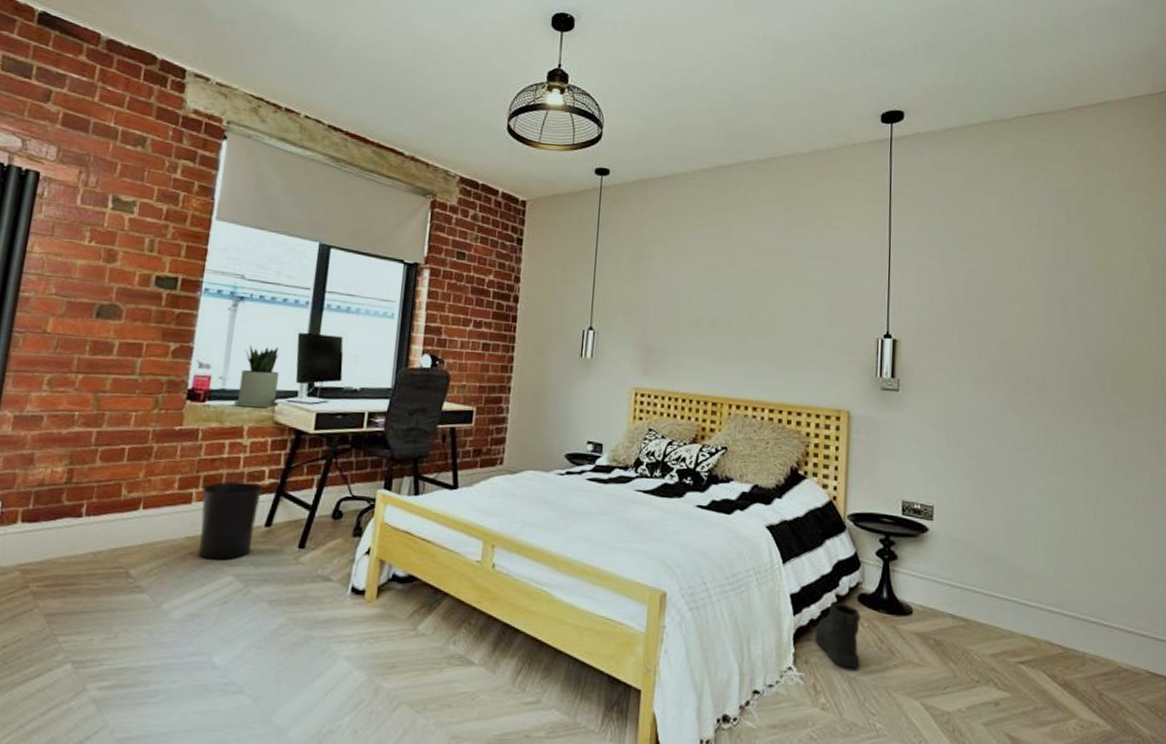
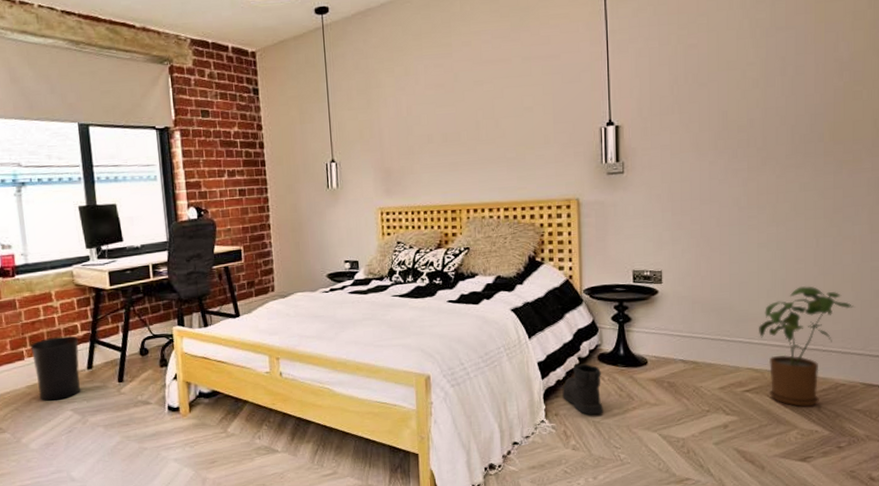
planter: present [233,344,279,409] -> none [37,222,76,276]
house plant: none [1035,546,1138,692] -> present [759,286,855,407]

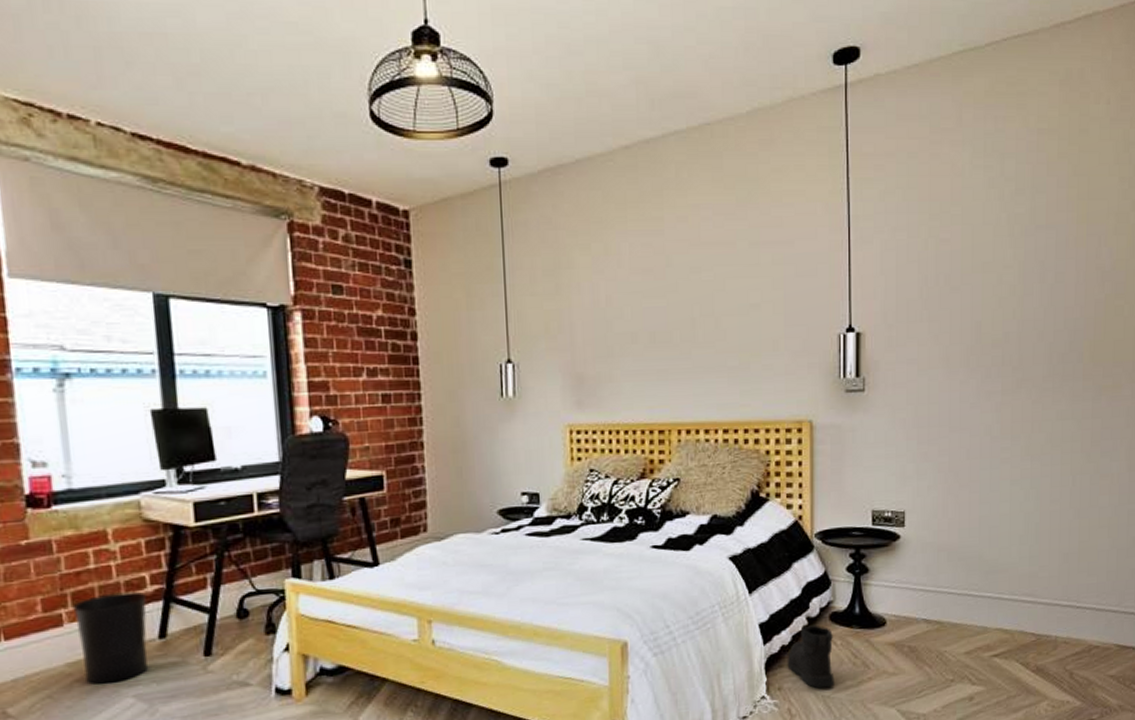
house plant: present [759,286,855,407] -> none [1009,531,1111,674]

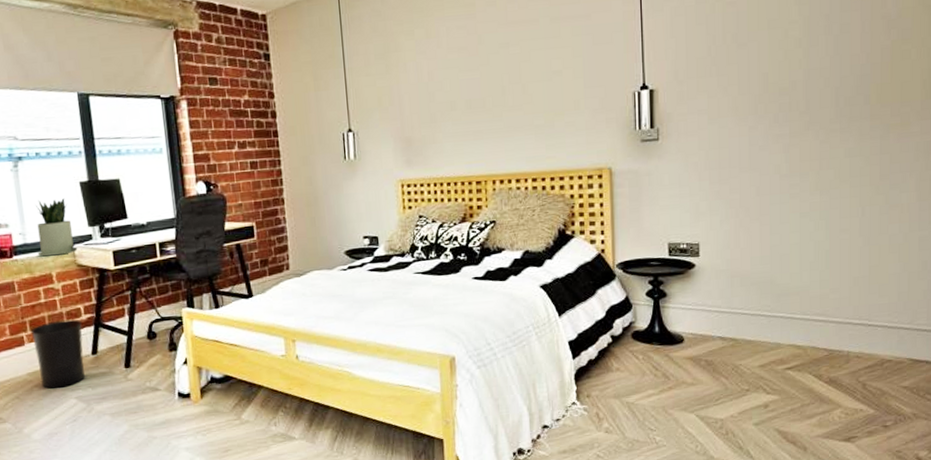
planter: none [87,431,145,507] -> present [36,198,78,257]
boot: present [787,625,835,688] -> none [594,342,638,396]

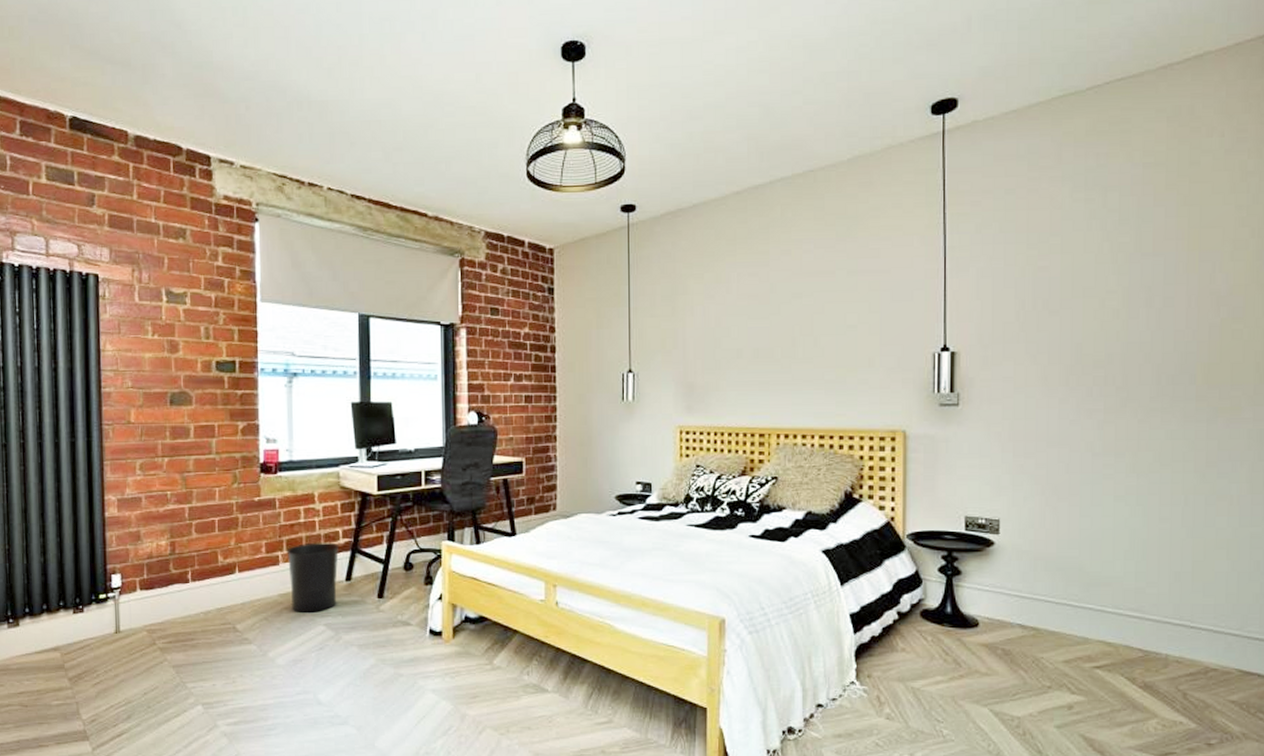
planter: present [36,198,78,257] -> none [302,417,343,475]

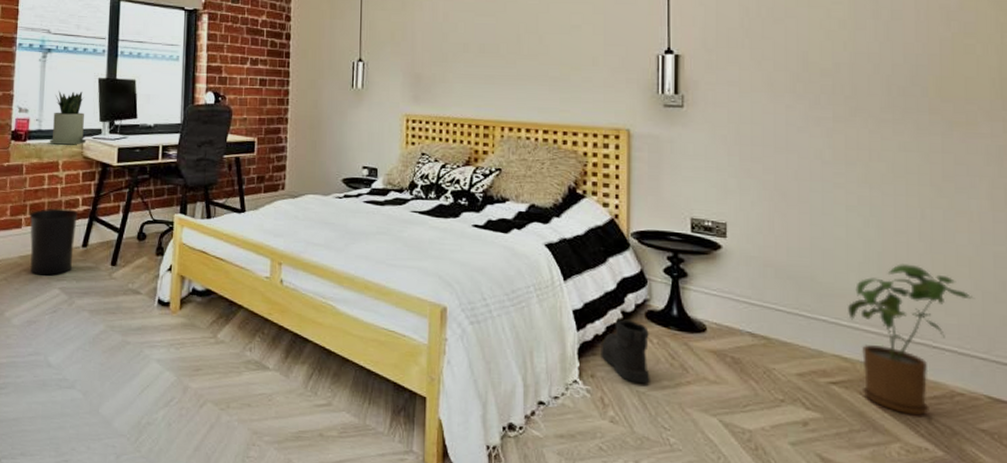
planter: none [302,417,343,475] -> present [49,90,87,145]
boot: none [877,620,925,680] -> present [601,319,650,384]
house plant: none [1113,550,1230,692] -> present [848,264,974,416]

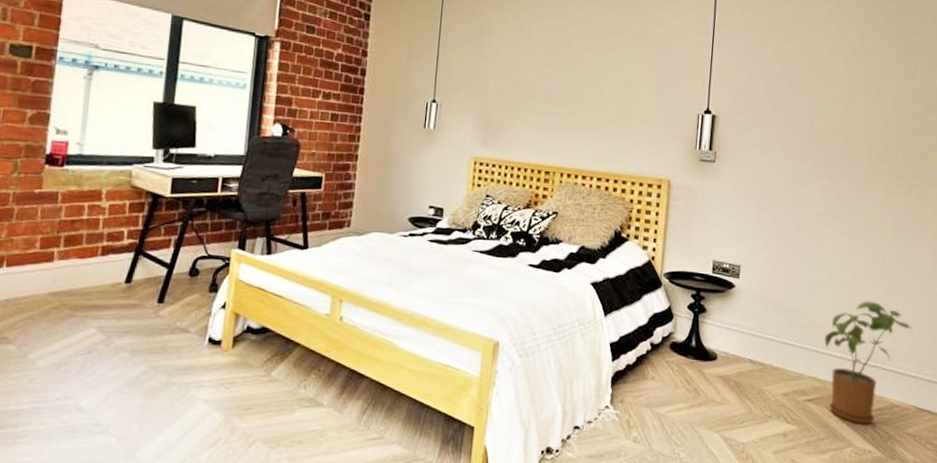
waste bin: present [29,208,79,277] -> none [60,241,123,315]
planter: present [49,90,87,145] -> none [91,112,136,173]
boot: present [601,319,650,384] -> none [630,350,671,407]

